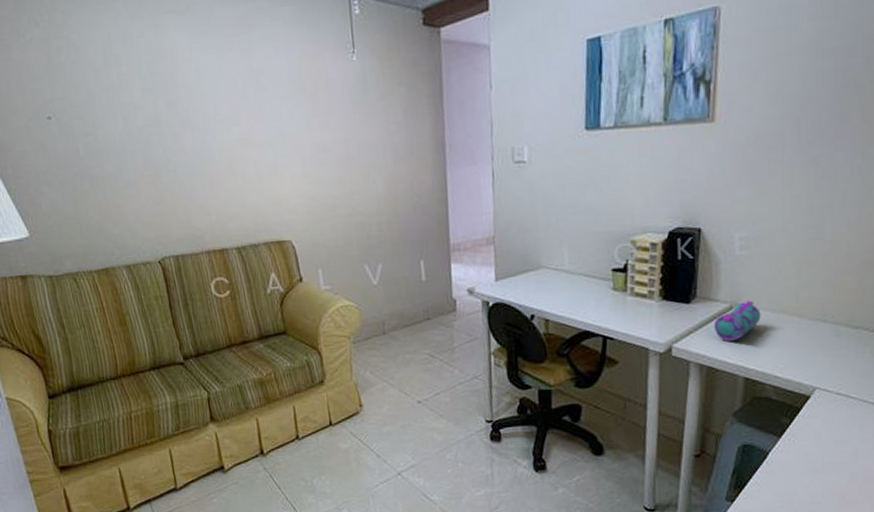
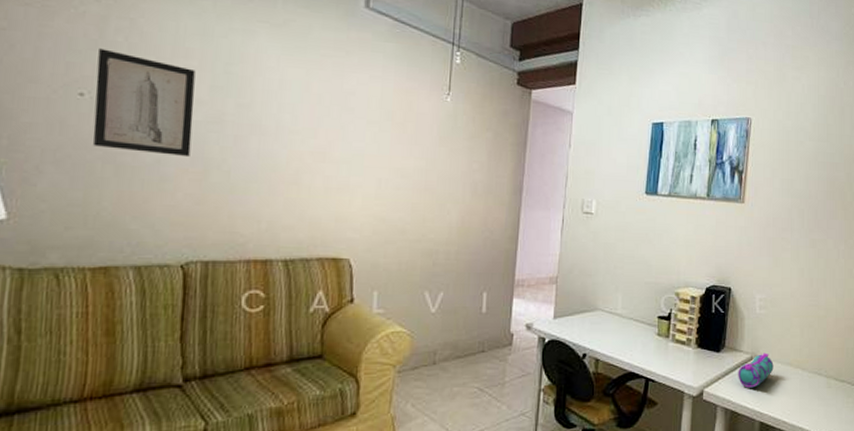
wall art: none [50,71,142,164] -> present [92,48,196,158]

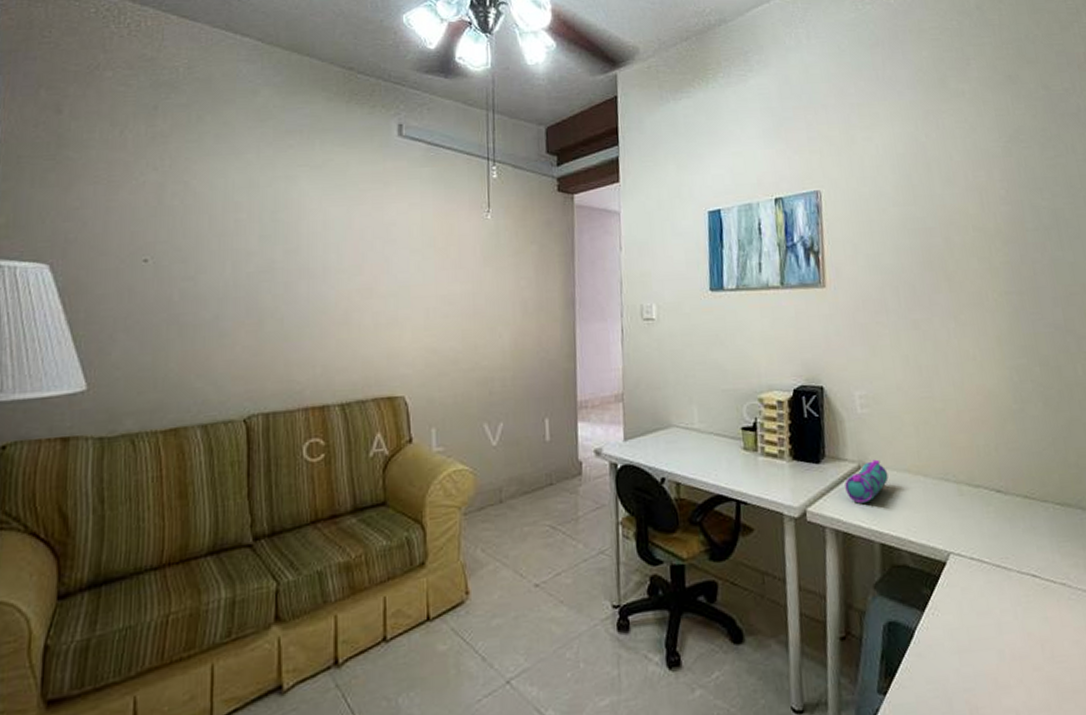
wall art: present [92,48,196,158] -> none [157,214,246,310]

